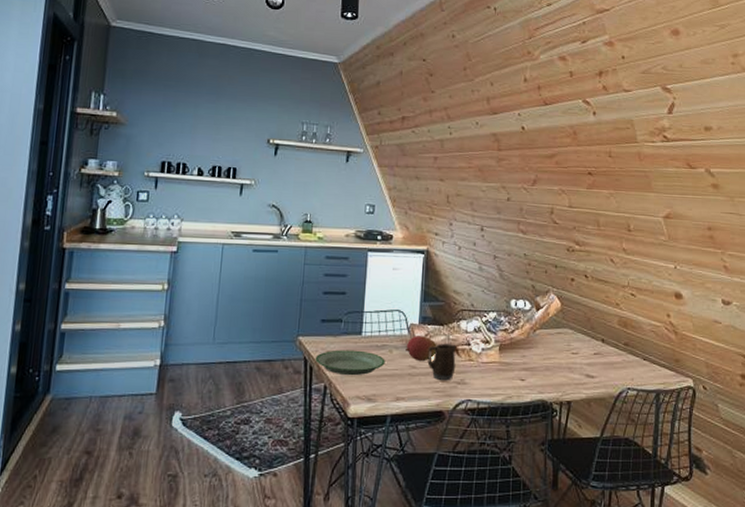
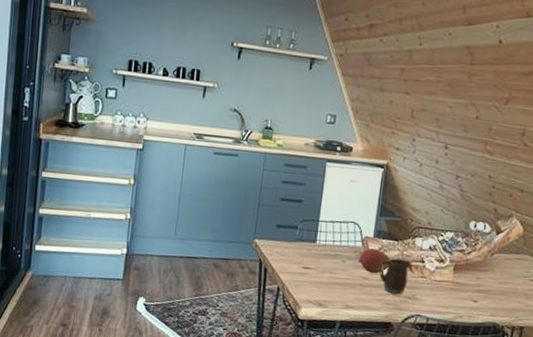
plate: present [315,350,385,376] -> none [269,255,338,281]

